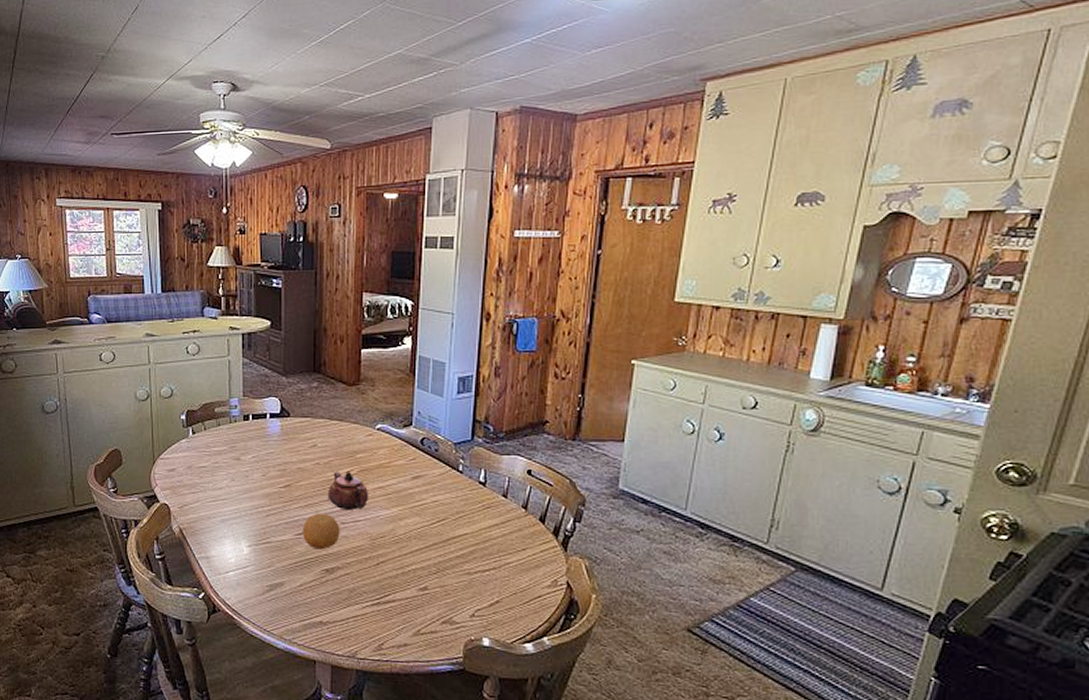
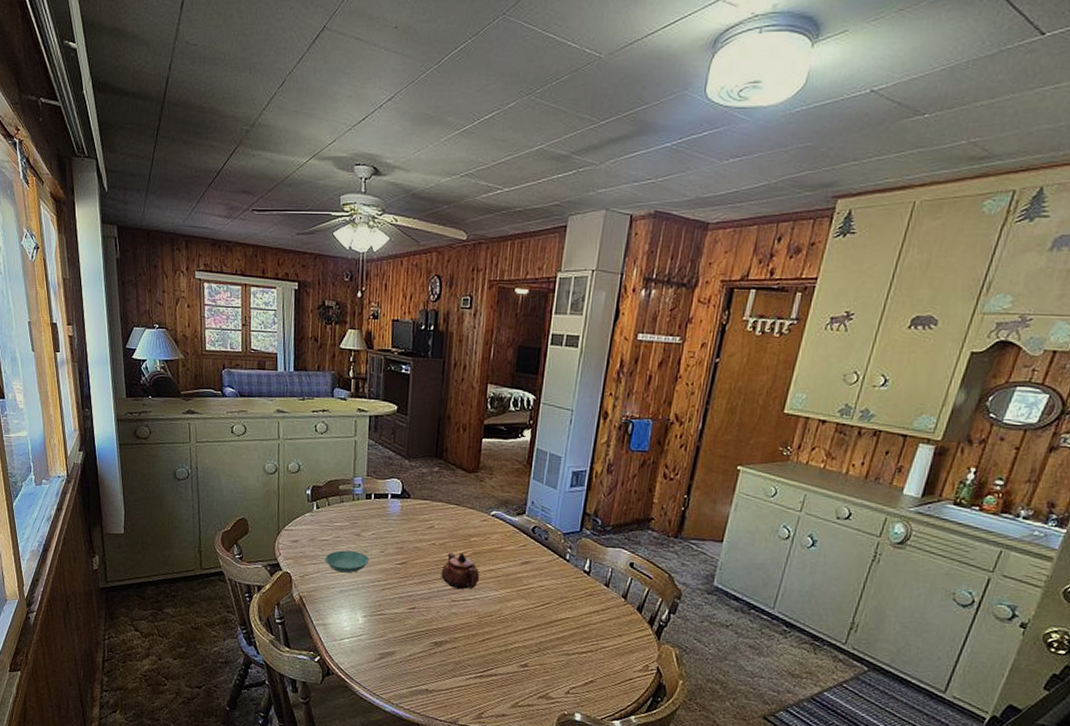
saucer: none [204,476,250,501] -> present [325,550,369,573]
fruit: present [302,512,340,550] -> none [414,590,451,624]

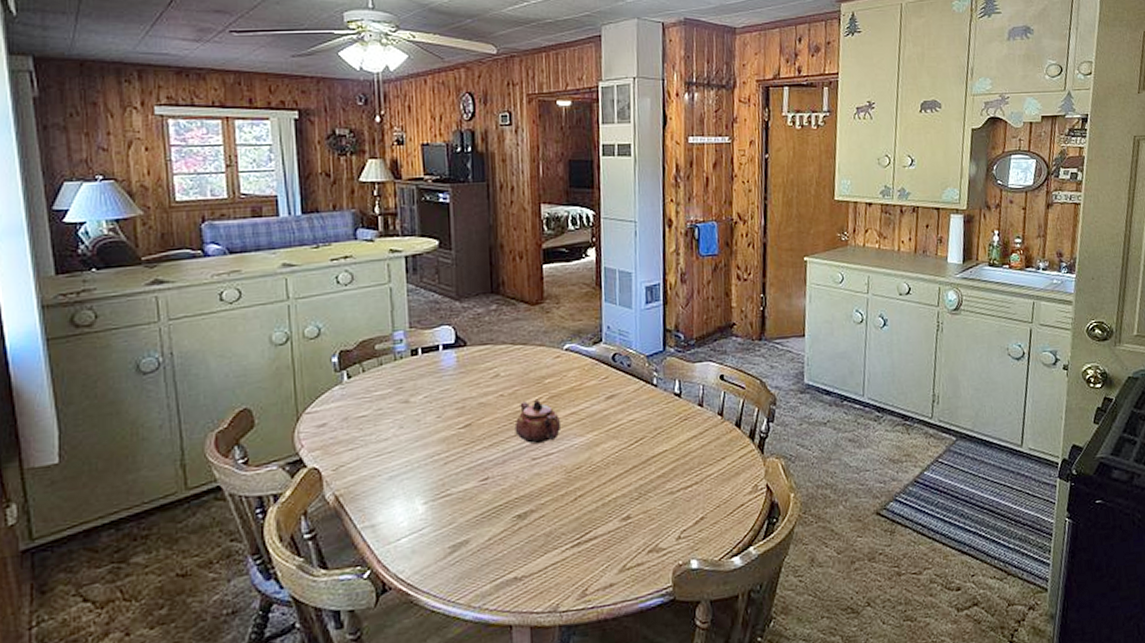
saucer: present [325,550,369,573] -> none [364,423,423,454]

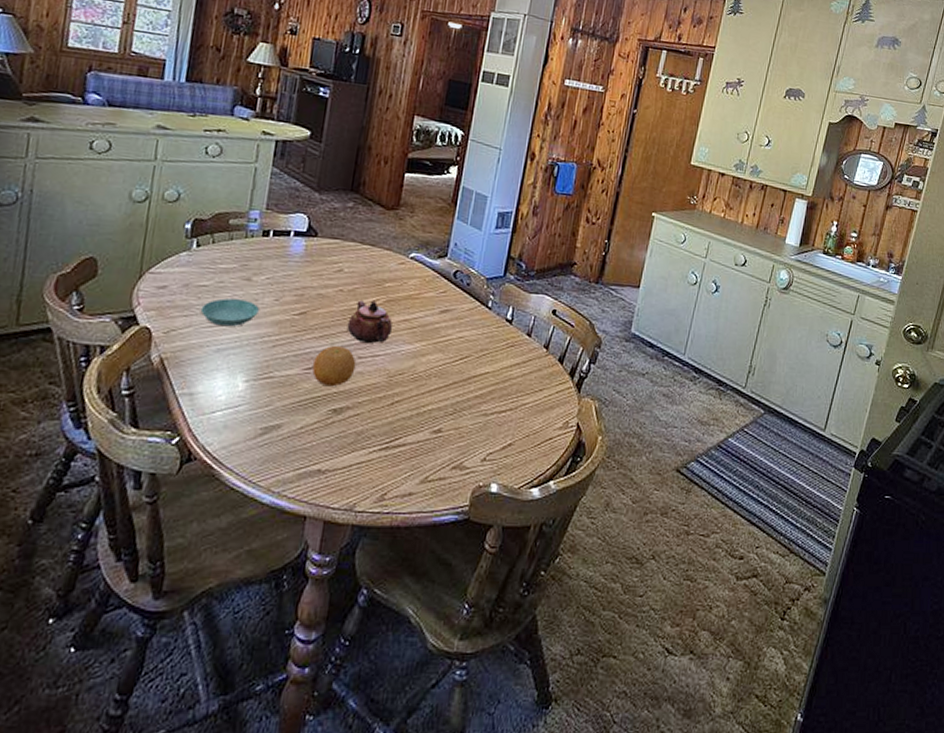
saucer: none [364,423,423,454] -> present [200,298,259,327]
fruit: none [487,450,532,494] -> present [312,345,357,387]

